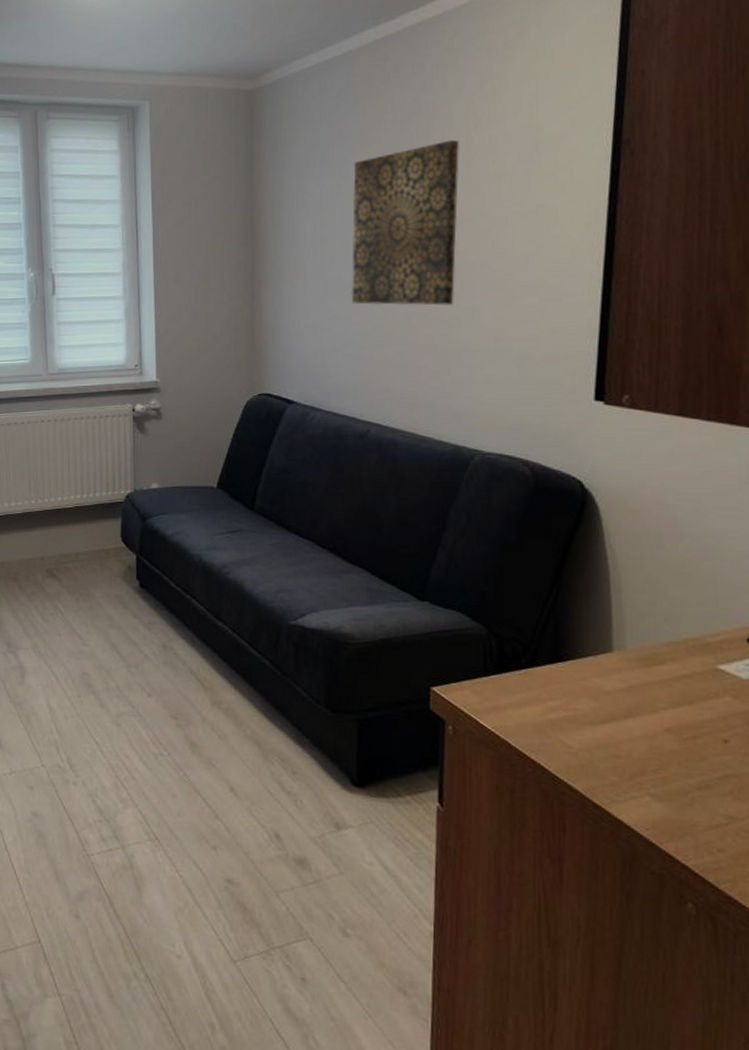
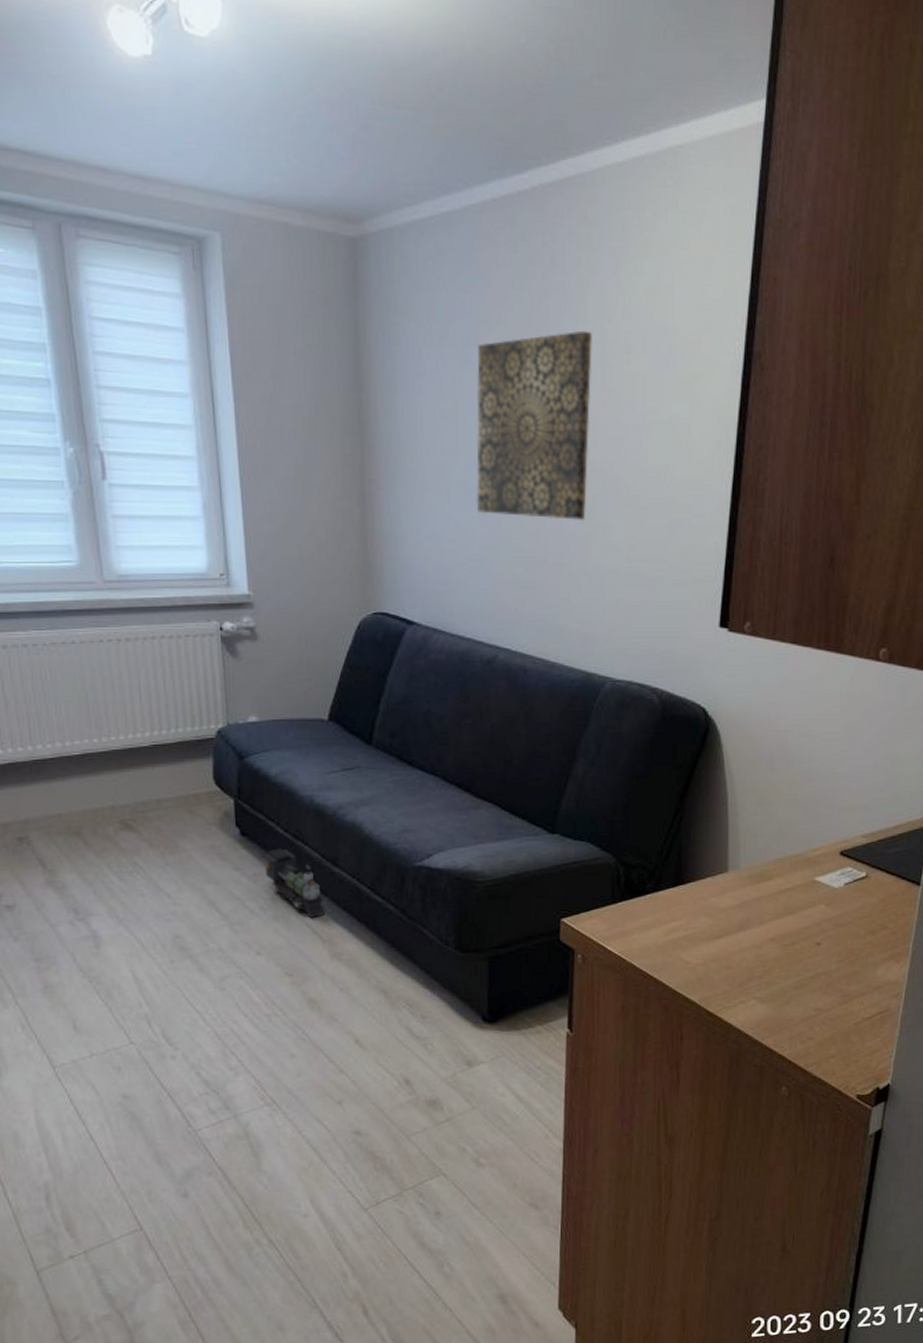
toy train: none [157,600,208,666] -> present [262,848,325,918]

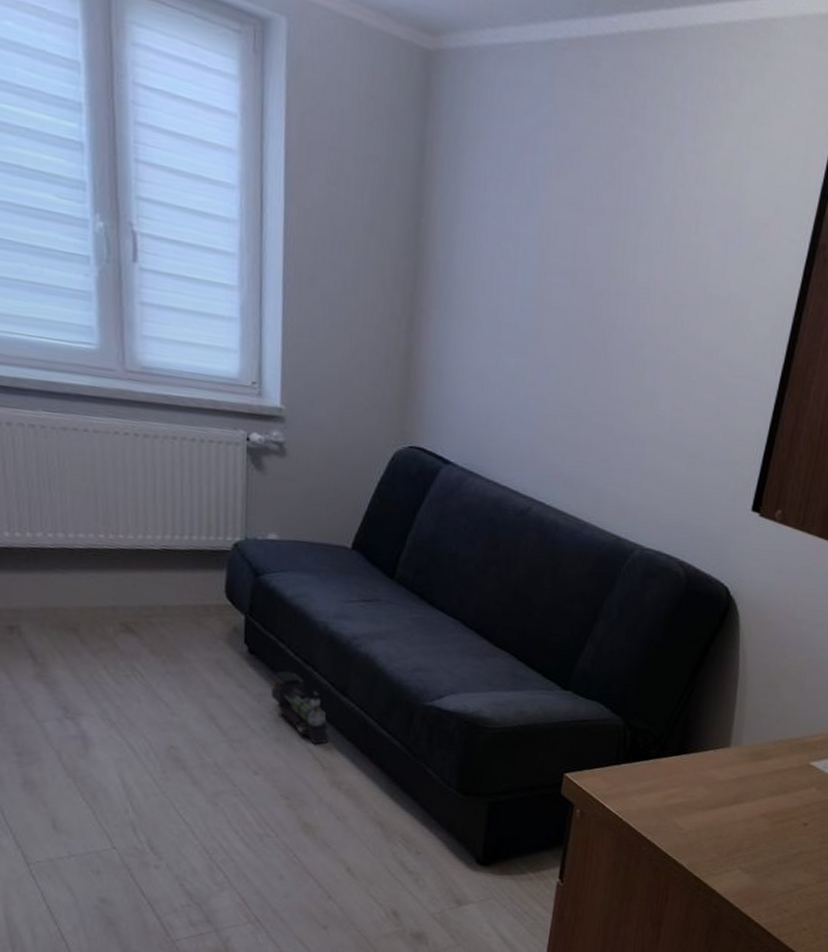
wall art: present [476,330,592,521] -> none [527,187,663,386]

